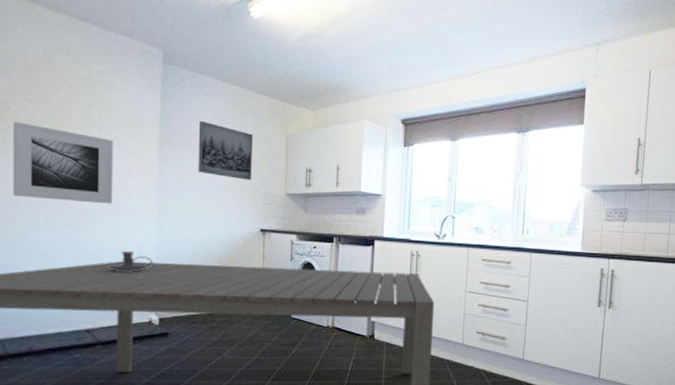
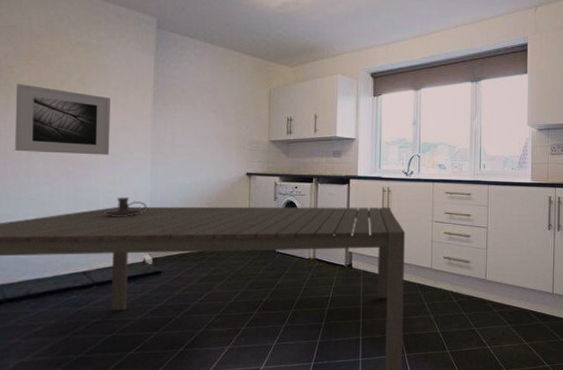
wall art: present [198,120,254,181] -> none [189,78,239,130]

